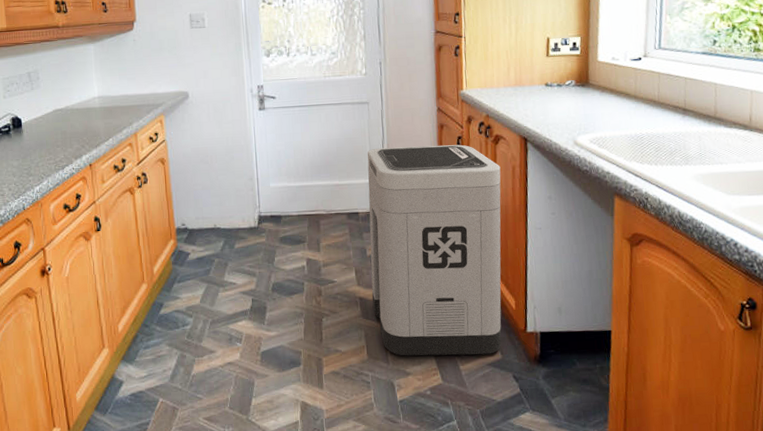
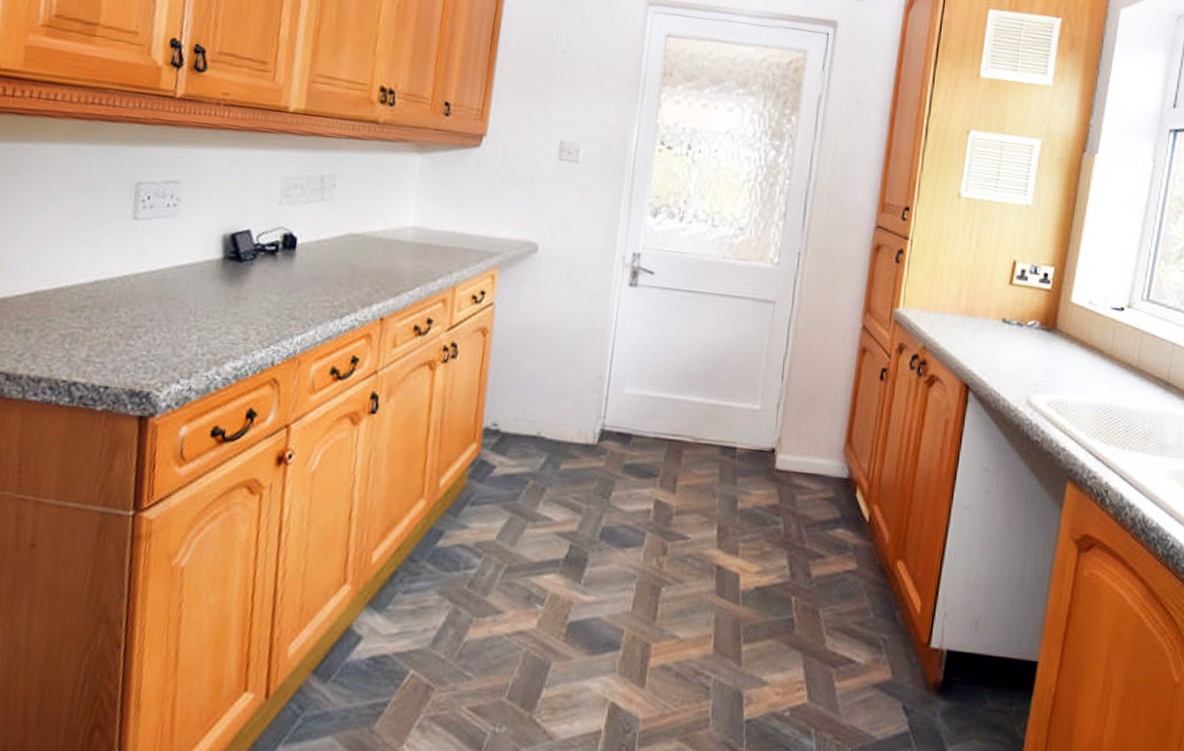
trash can: present [367,144,502,356] -> none [732,364,930,672]

